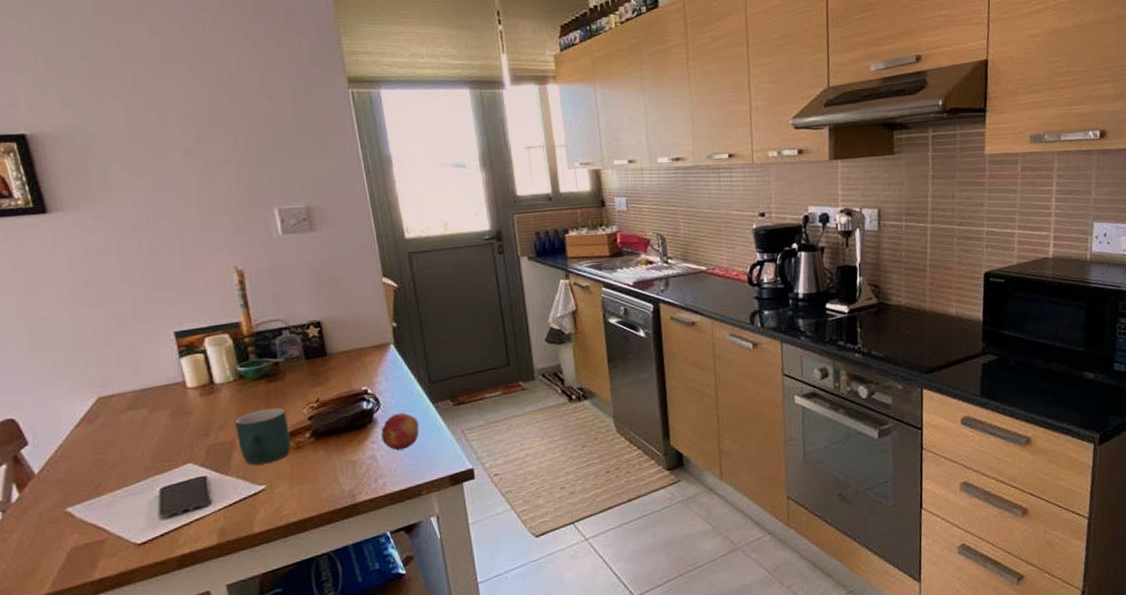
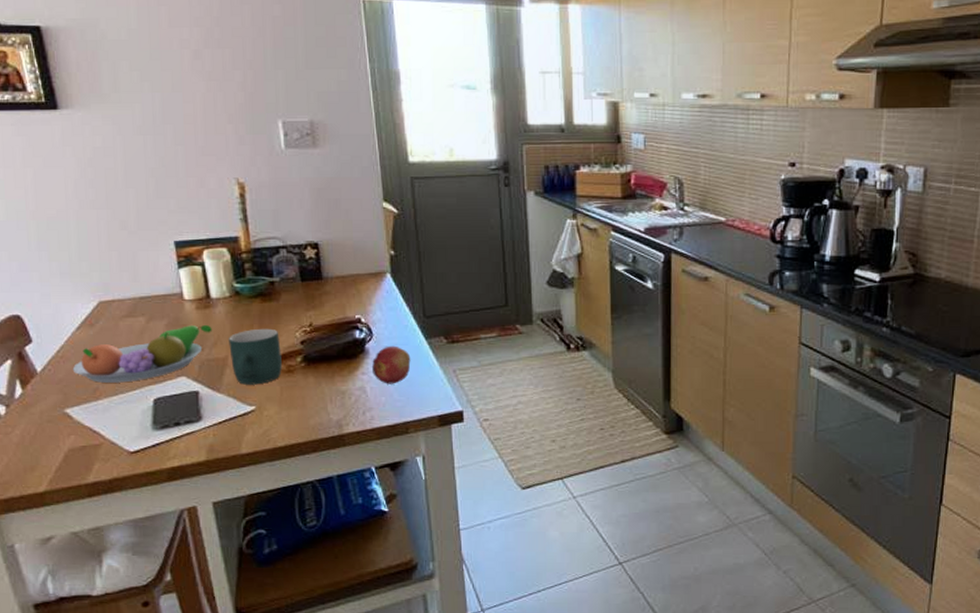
fruit bowl: none [72,410,217,478] -> present [72,324,212,383]

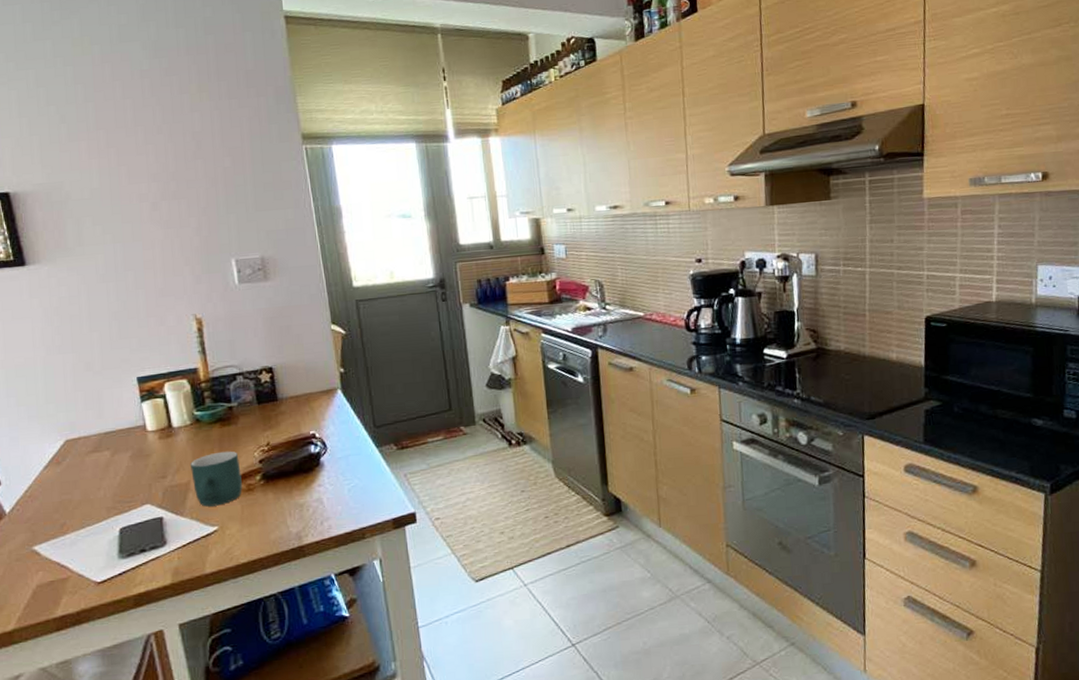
fruit bowl: present [72,324,212,383] -> none [40,452,174,518]
fruit: present [372,345,411,384] -> none [328,456,364,494]

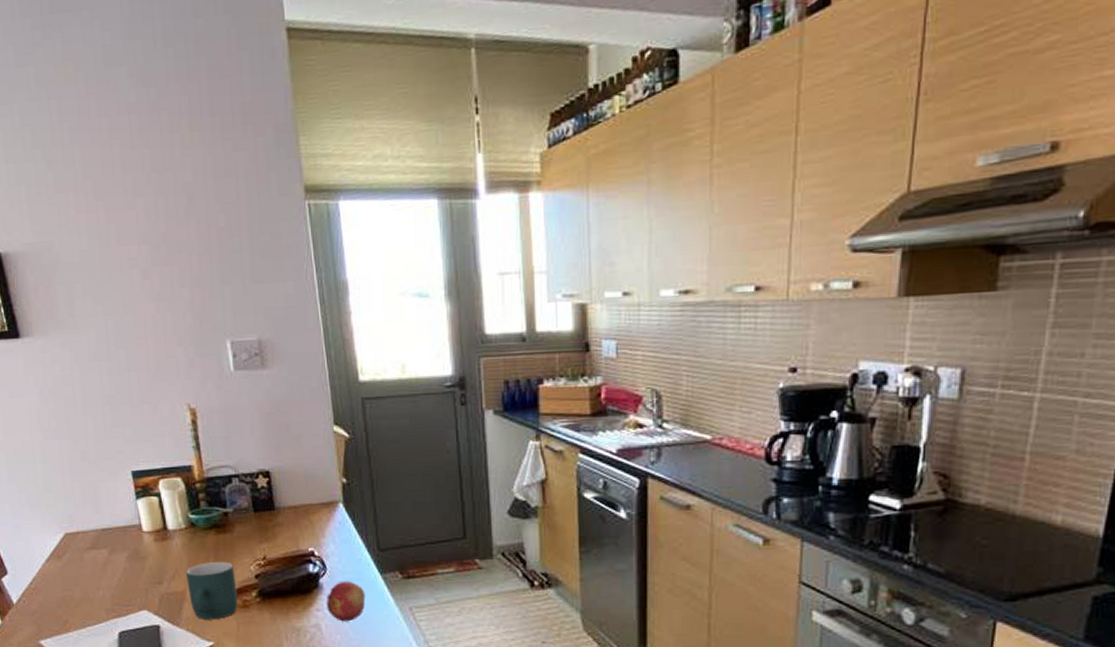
fruit: none [328,456,364,494] -> present [326,580,366,622]

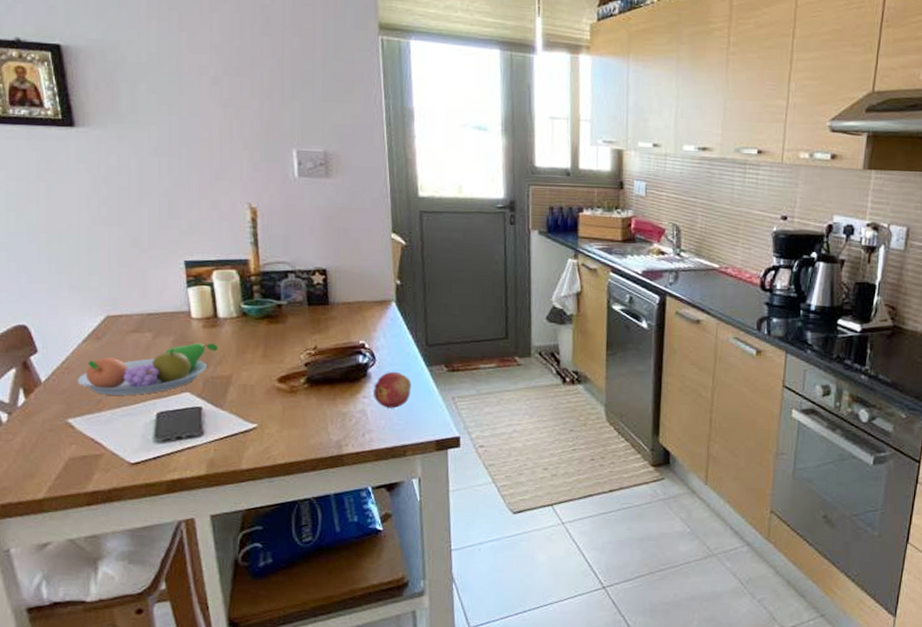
fruit bowl: none [44,557,170,615] -> present [77,342,218,396]
mug: present [186,561,238,620] -> none [234,349,285,403]

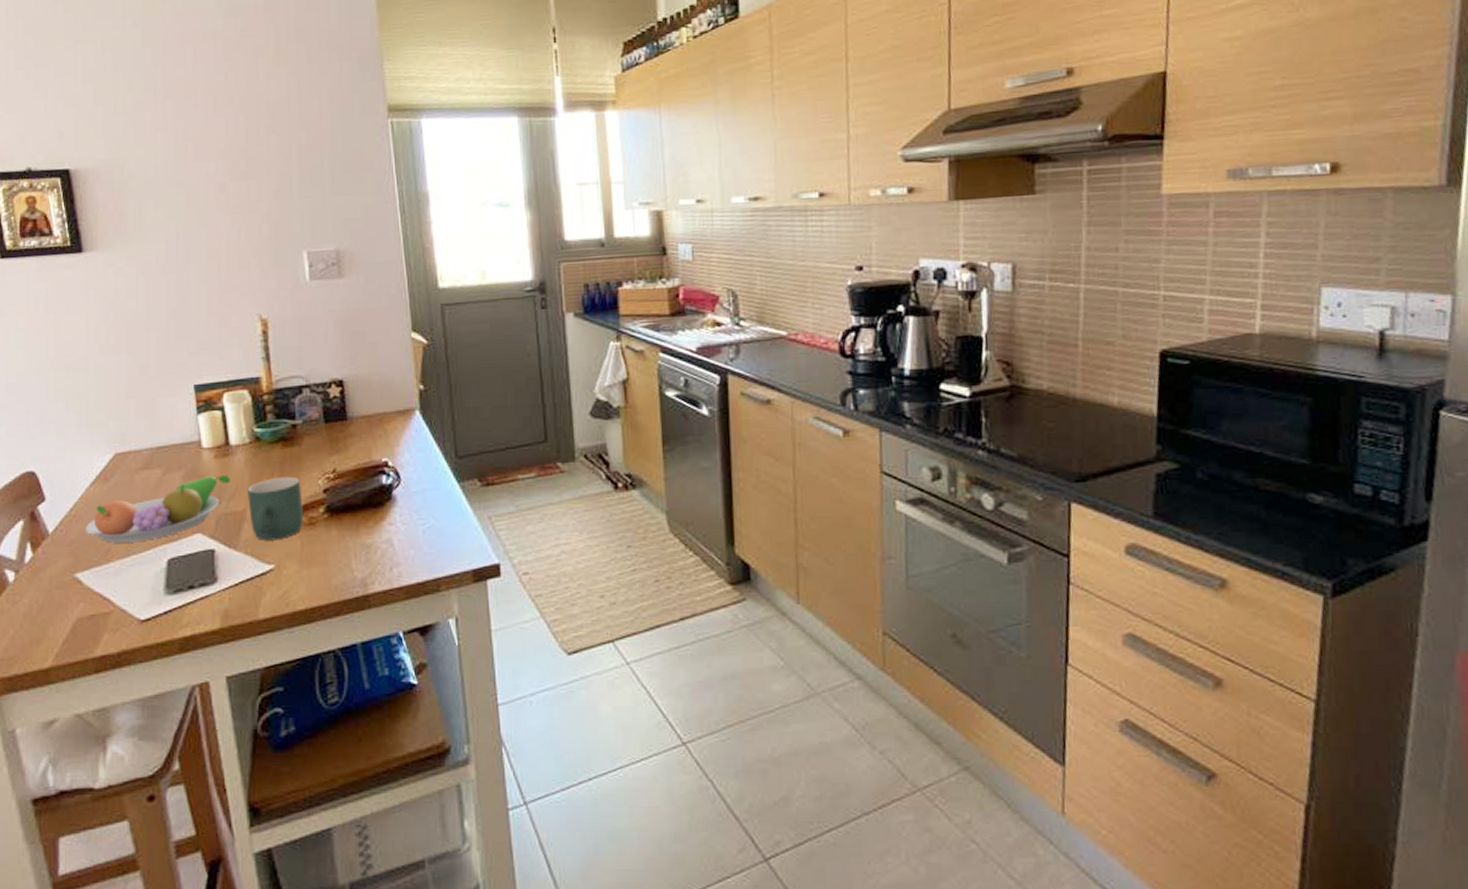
mug: none [234,349,285,403] -> present [248,476,303,541]
fruit: present [374,371,412,409] -> none [400,491,442,535]

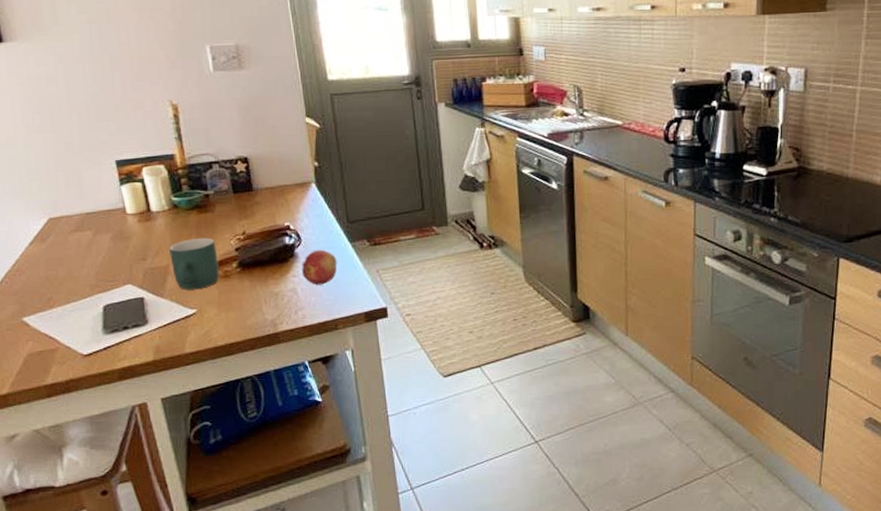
fruit bowl: present [85,474,230,543] -> none [27,236,154,293]
fruit: none [400,491,442,535] -> present [302,249,337,285]

